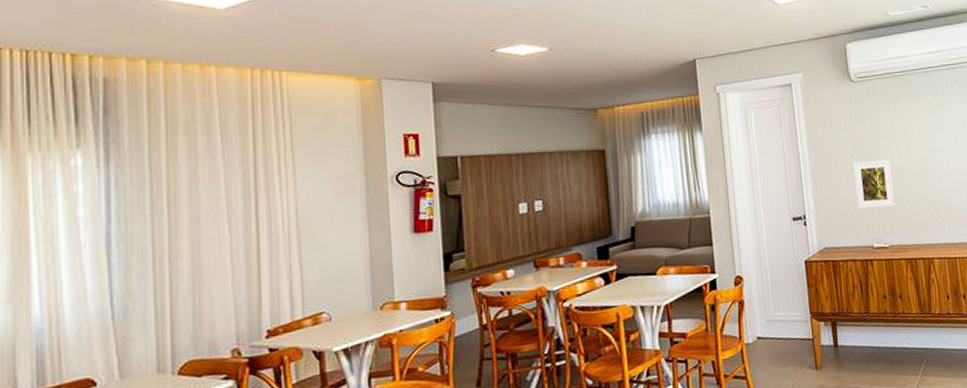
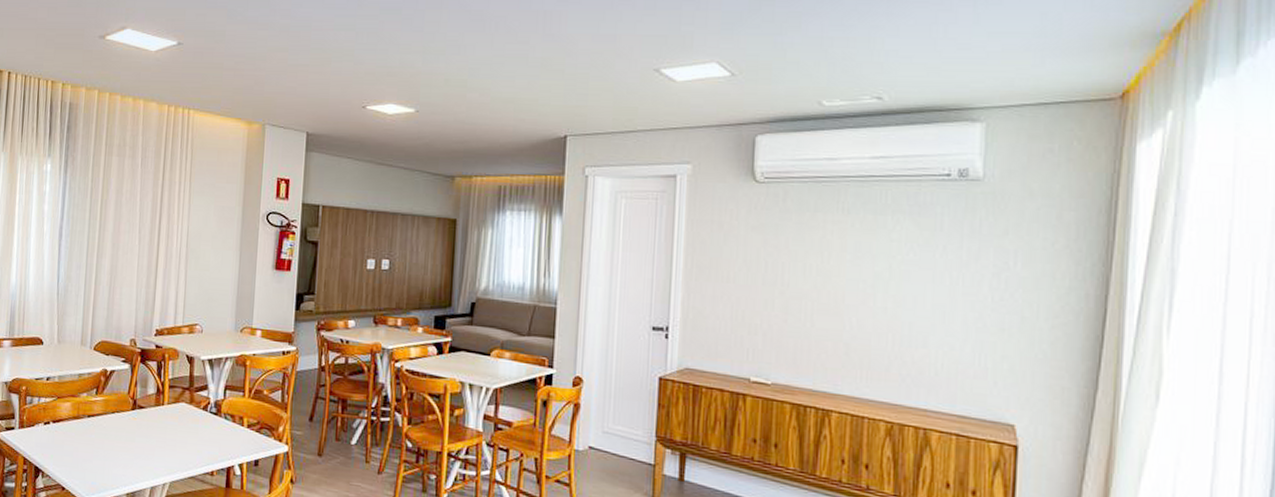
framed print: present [853,159,896,209] -> none [737,276,793,338]

